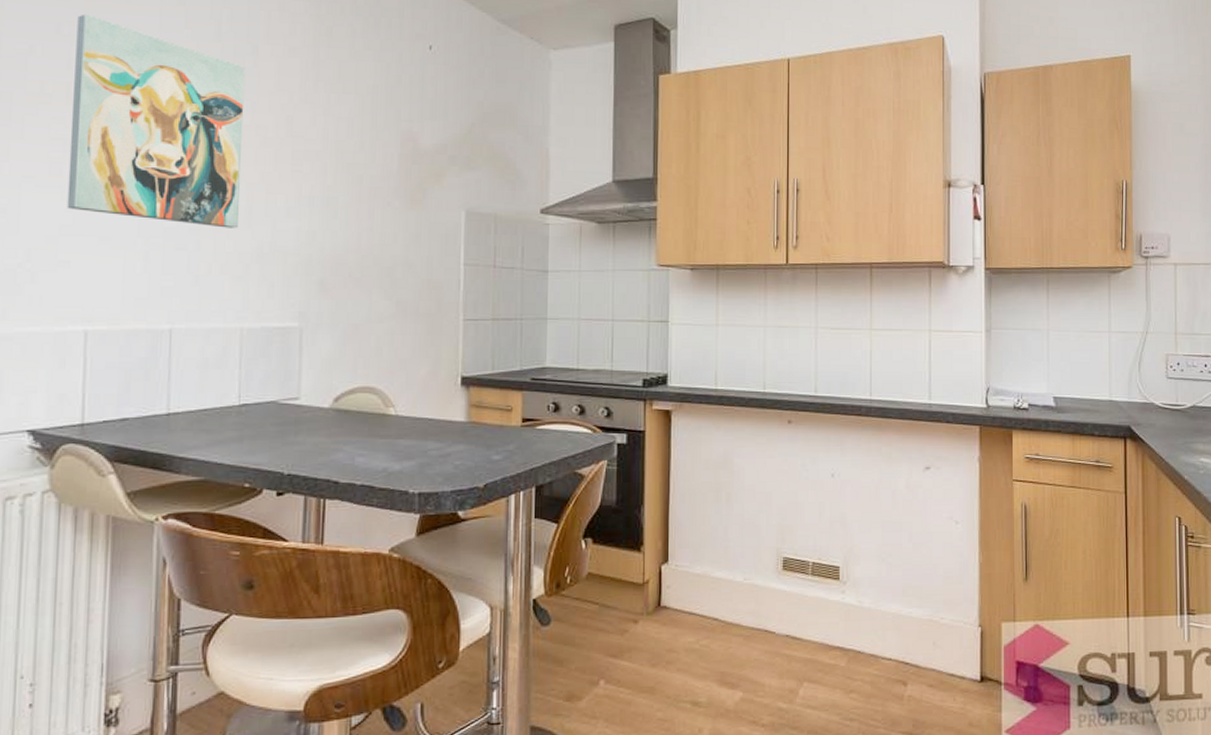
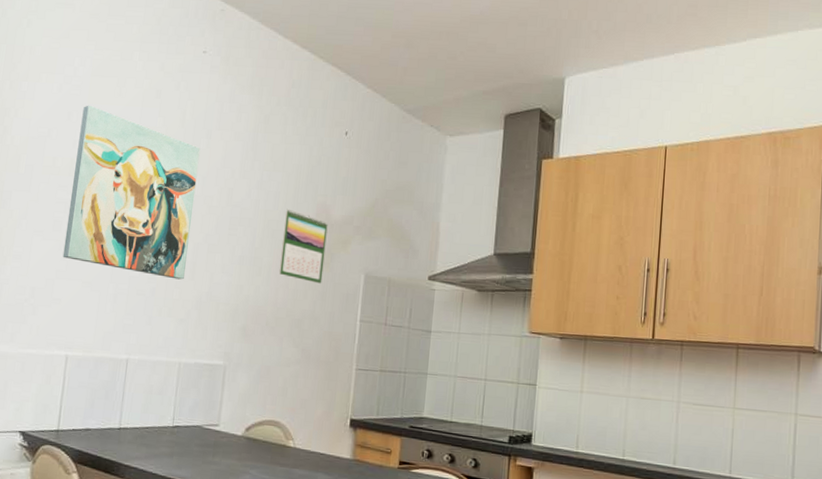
calendar: none [360,138,417,224] -> present [278,208,328,284]

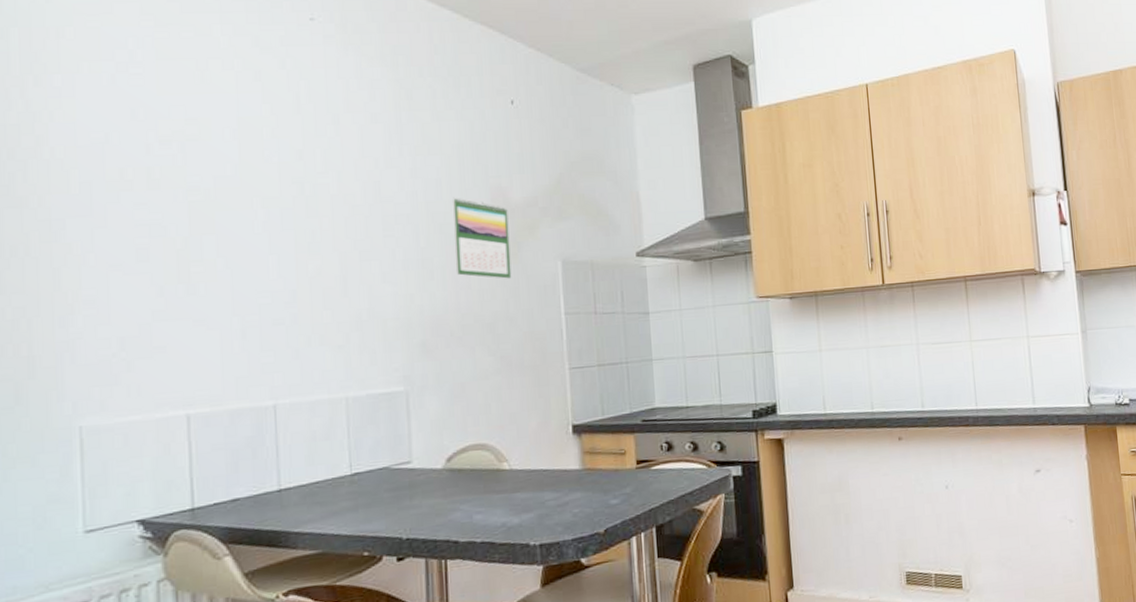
wall art: present [62,105,201,280] -> none [152,97,334,299]

